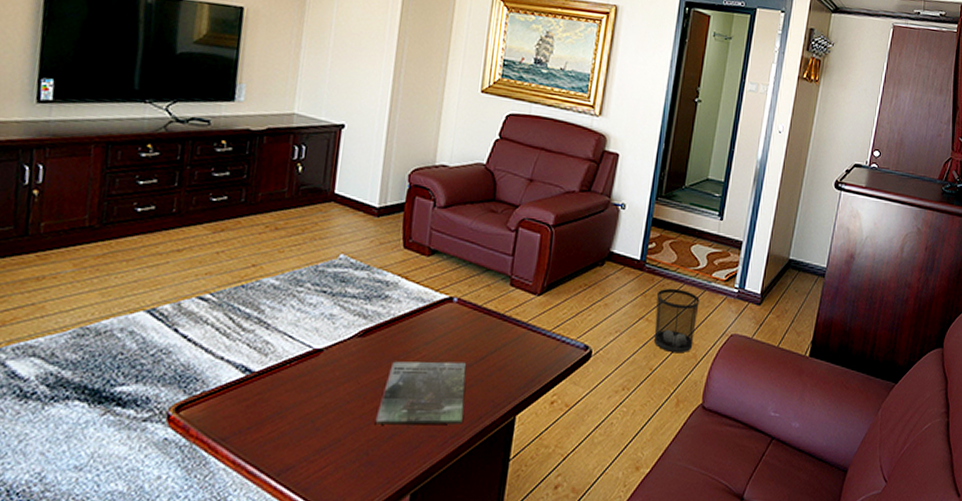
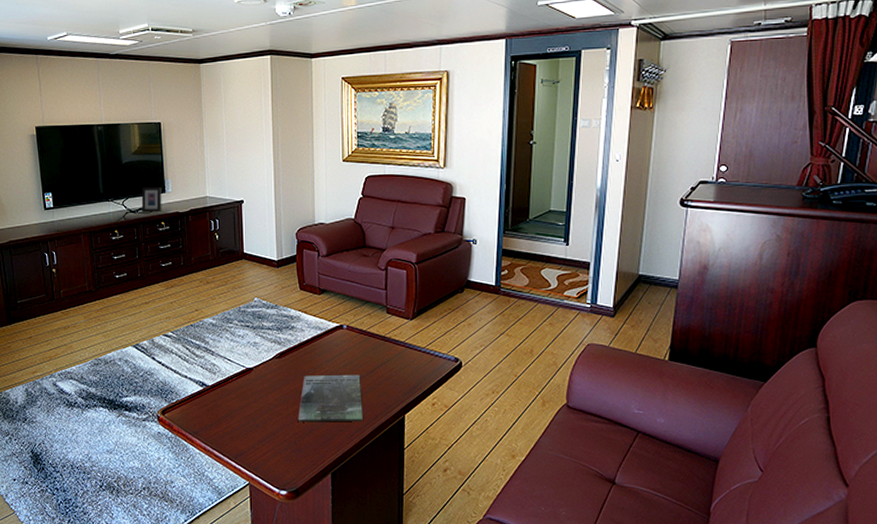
picture frame: none [194,89,230,126] -> present [141,186,162,212]
waste bin: present [654,288,700,354] -> none [513,307,554,362]

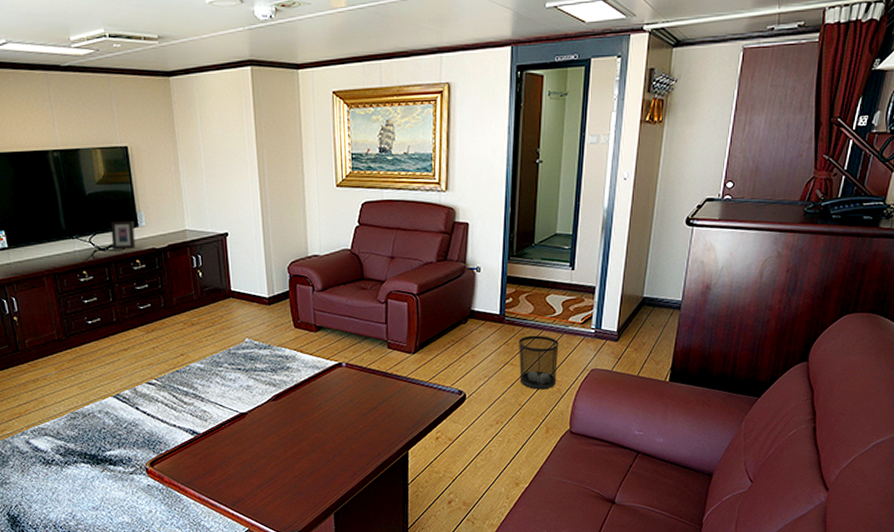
magazine: present [297,374,363,422] -> none [297,413,365,465]
waste bin: none [513,307,554,362] -> present [518,335,559,390]

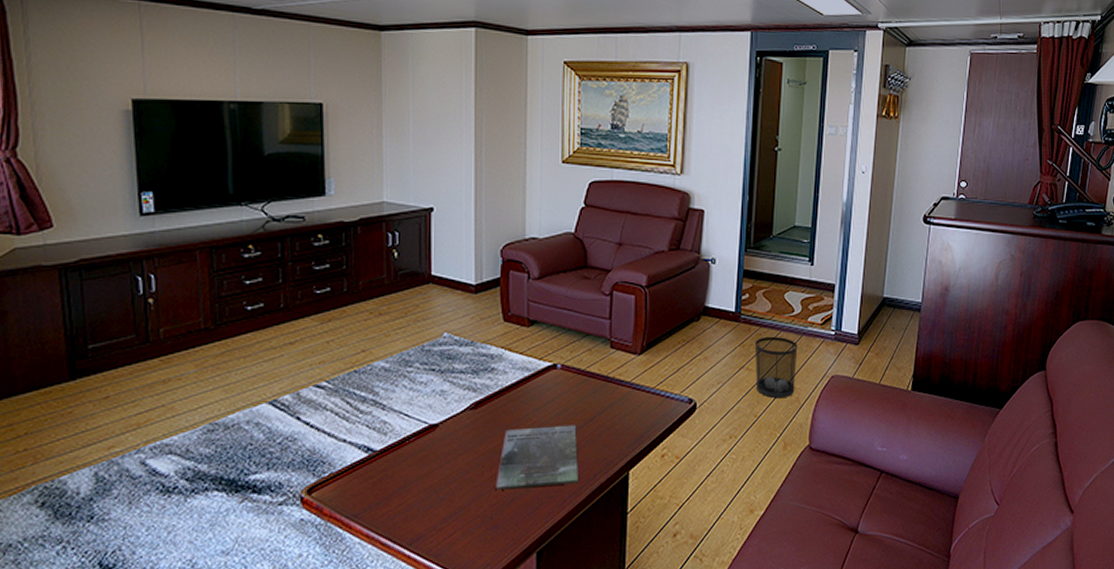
picture frame: present [110,220,136,249] -> none [289,187,320,220]
magazine: none [297,413,365,465] -> present [495,425,578,490]

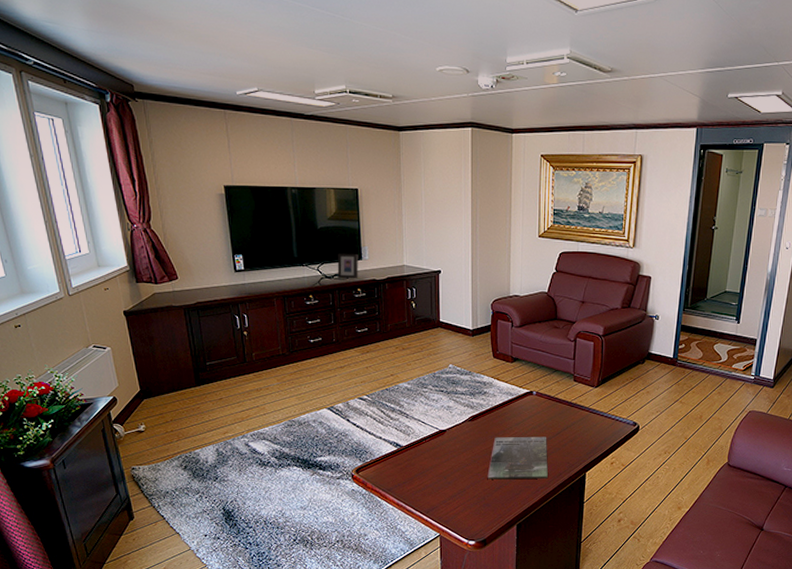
picture frame: none [289,187,320,220] -> present [337,253,359,278]
waste bin: present [754,336,798,399] -> none [687,378,723,426]

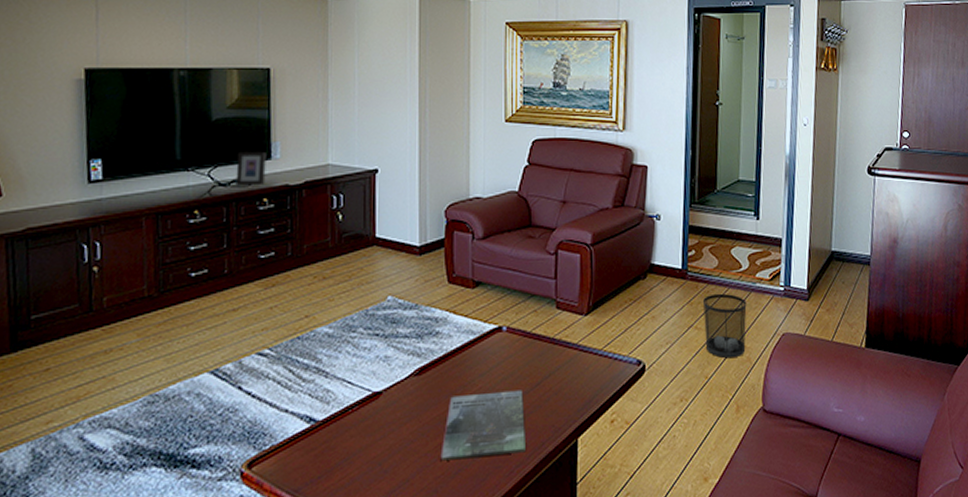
waste bin: none [687,378,723,426] -> present [702,293,747,359]

